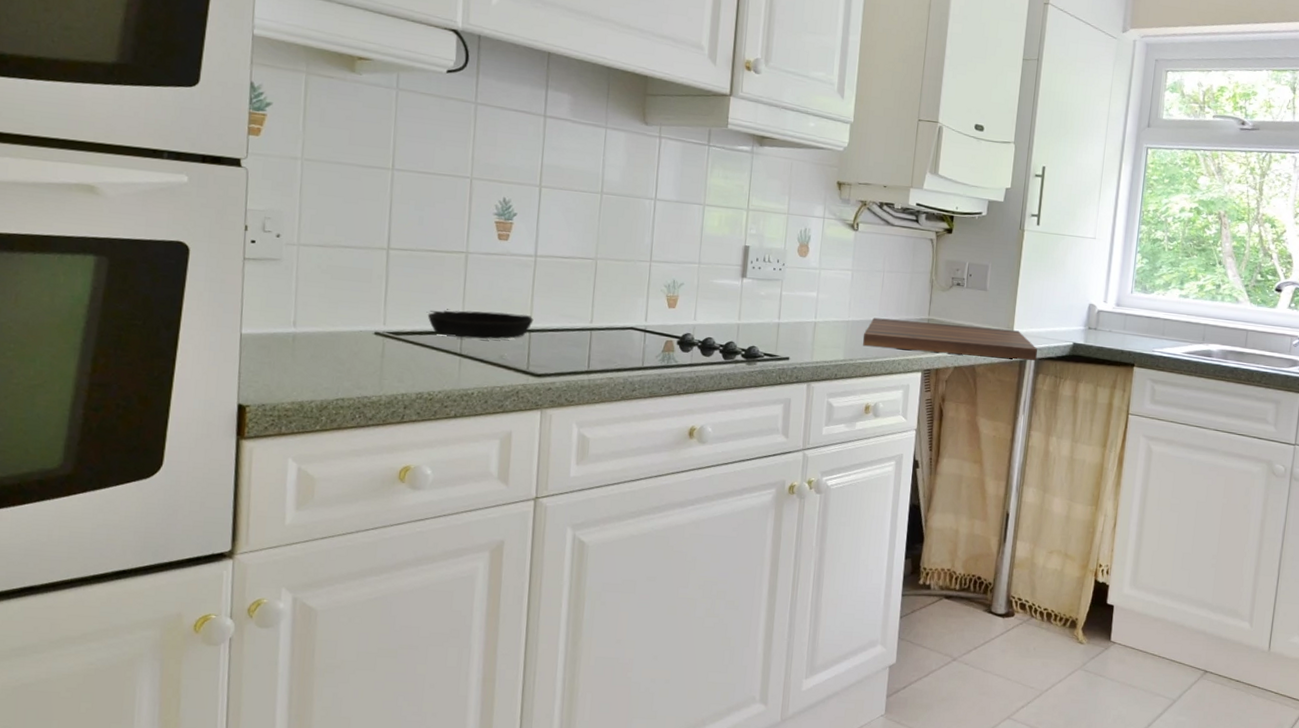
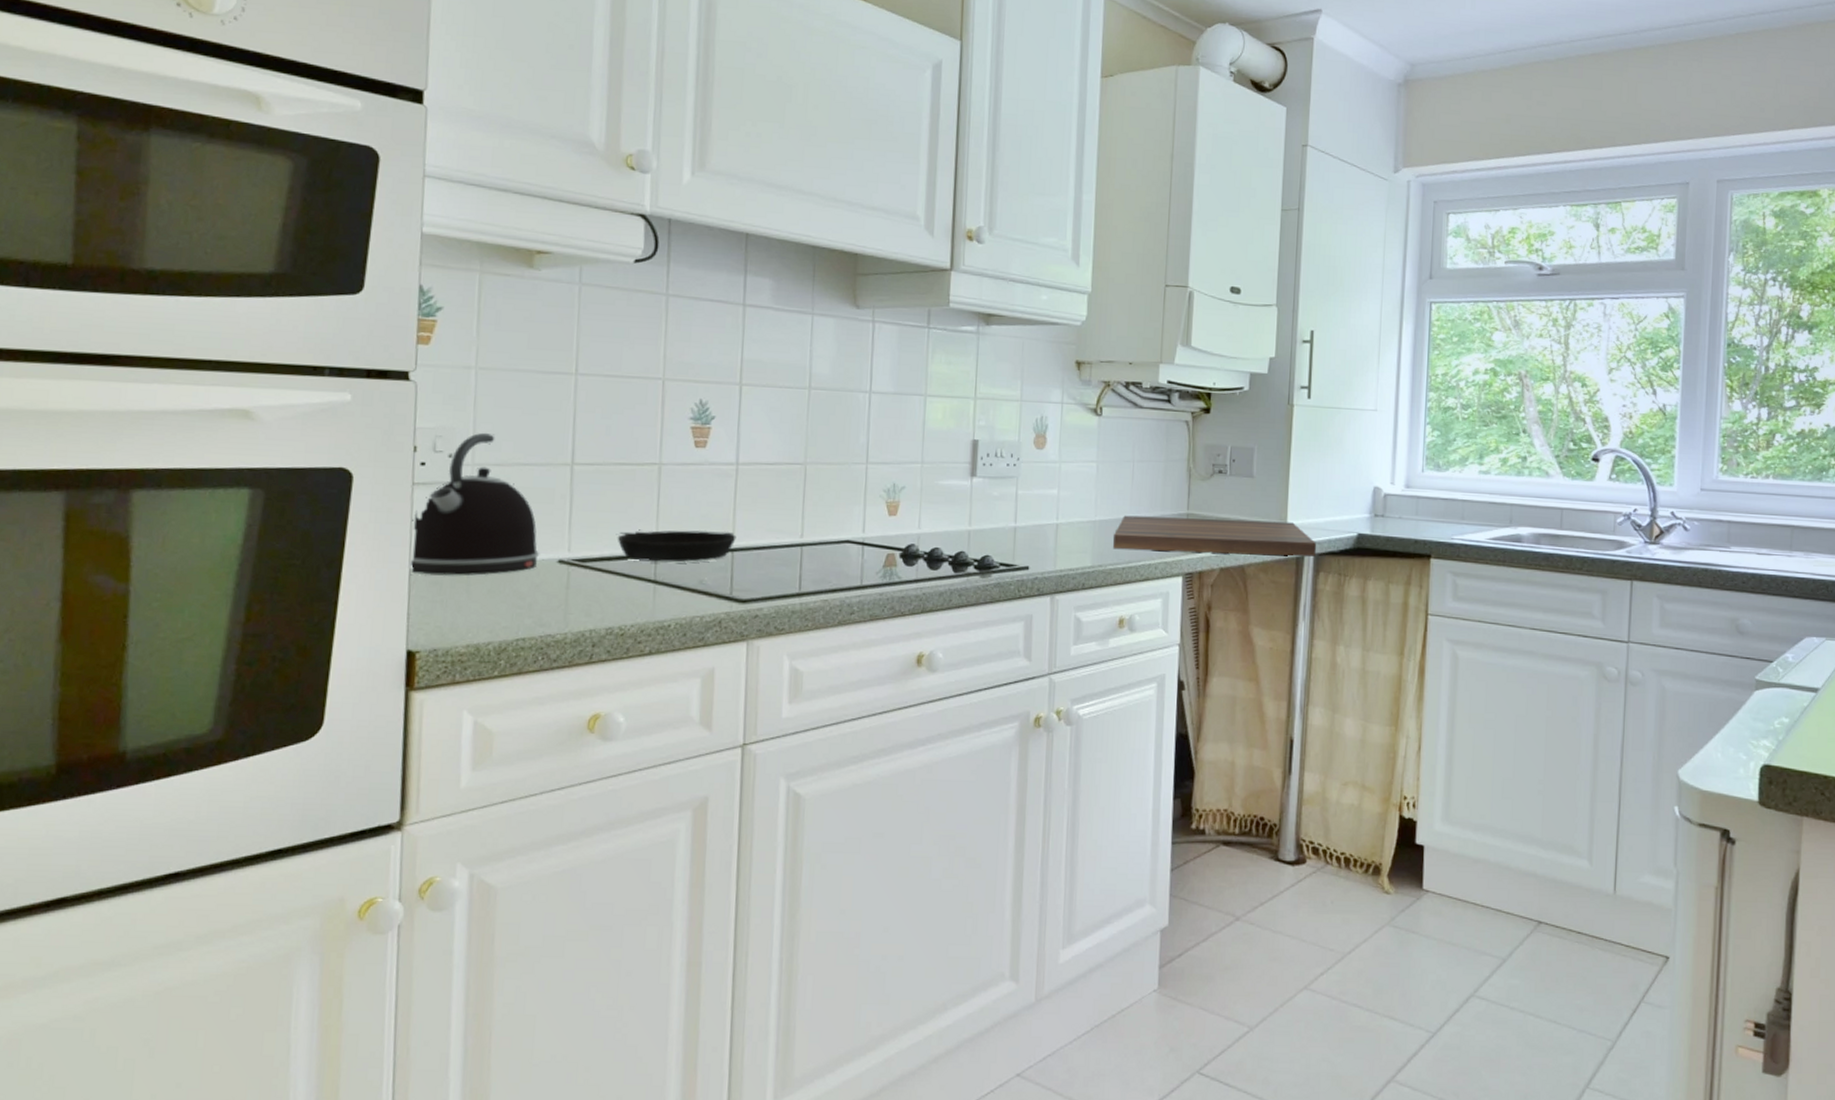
kettle: none [241,216,359,342] -> present [410,432,540,576]

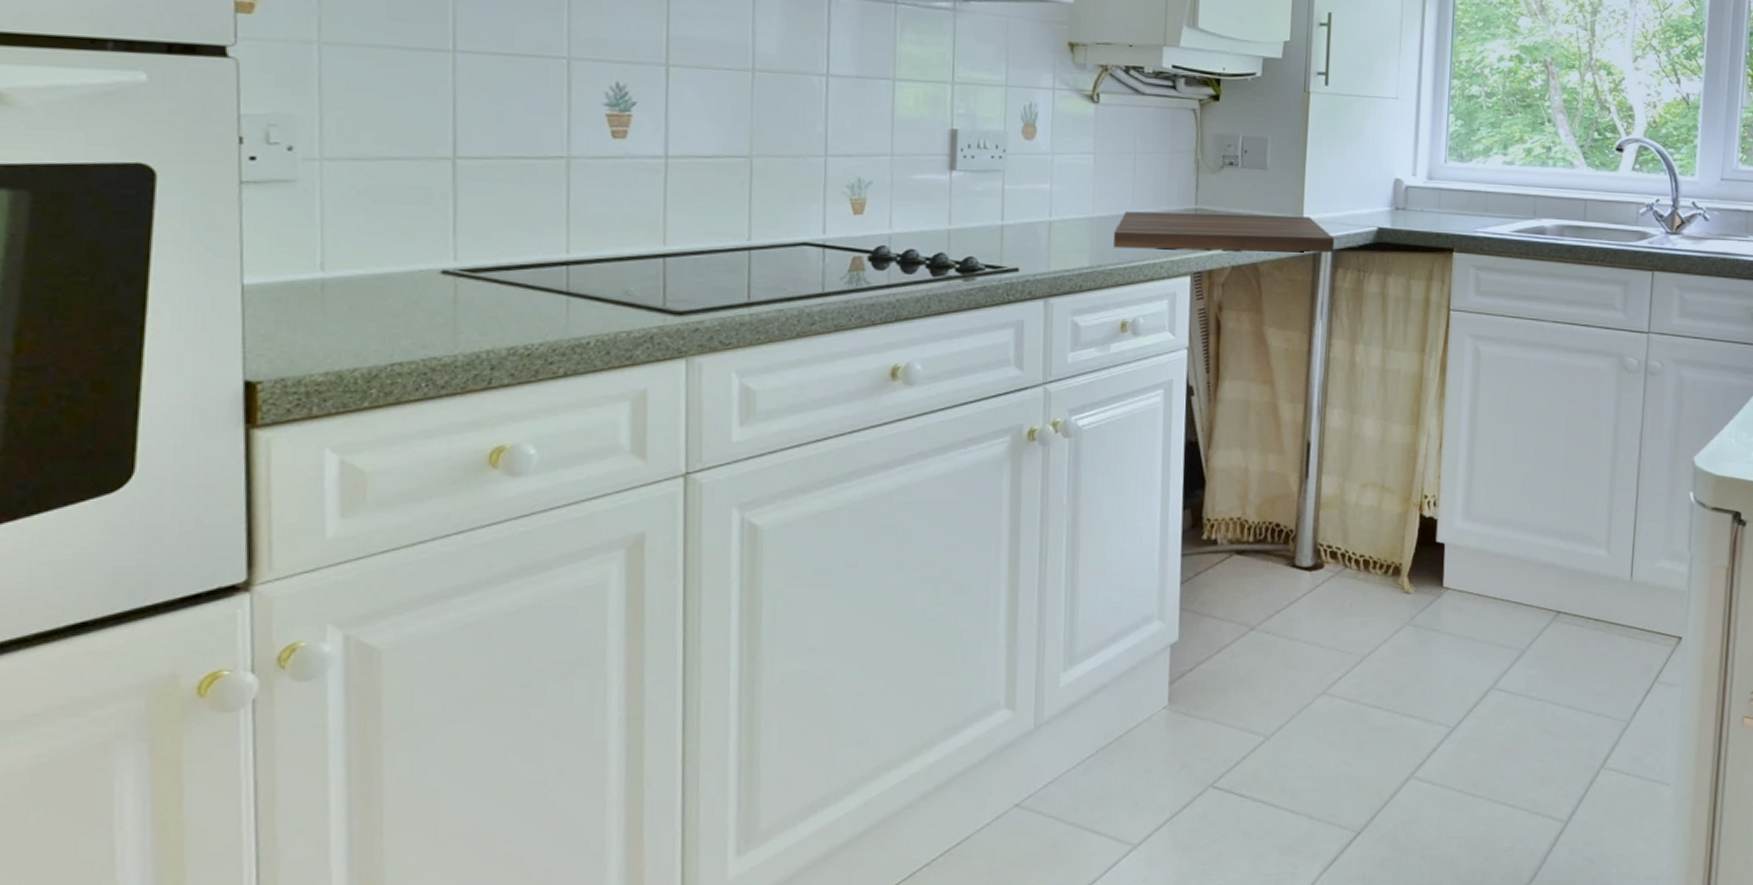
kettle: present [410,432,540,576] -> none [242,120,417,293]
frying pan: present [616,529,737,563] -> none [515,233,669,271]

